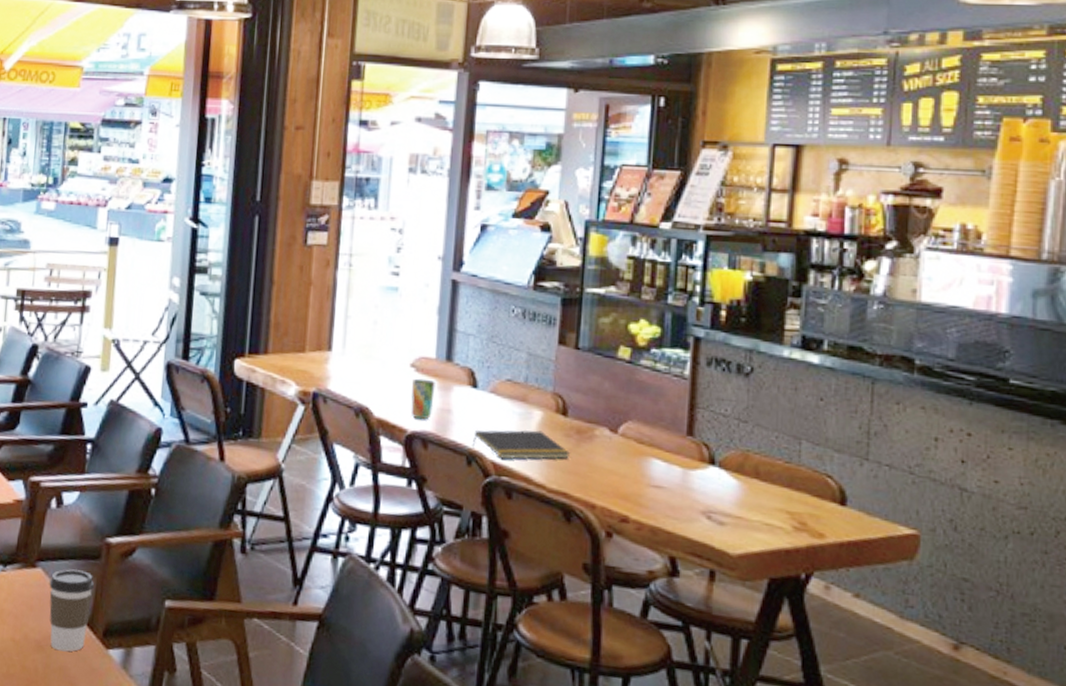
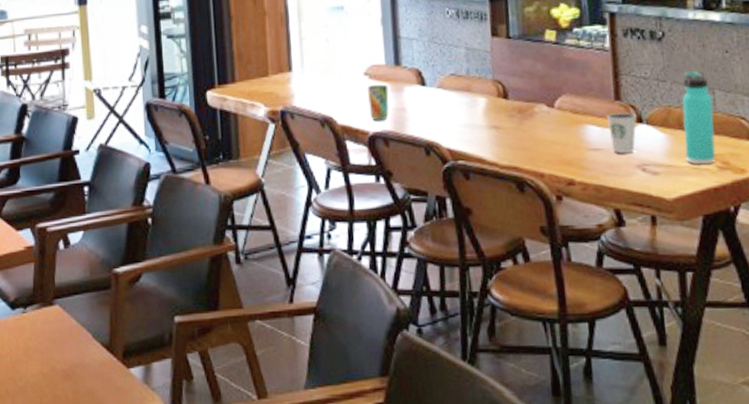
coffee cup: present [49,569,94,652] -> none [67,301,108,377]
notepad: present [471,430,571,459] -> none [428,115,516,145]
dixie cup: none [674,449,710,497] -> present [606,112,638,154]
thermos bottle: none [758,414,799,523] -> present [682,70,716,165]

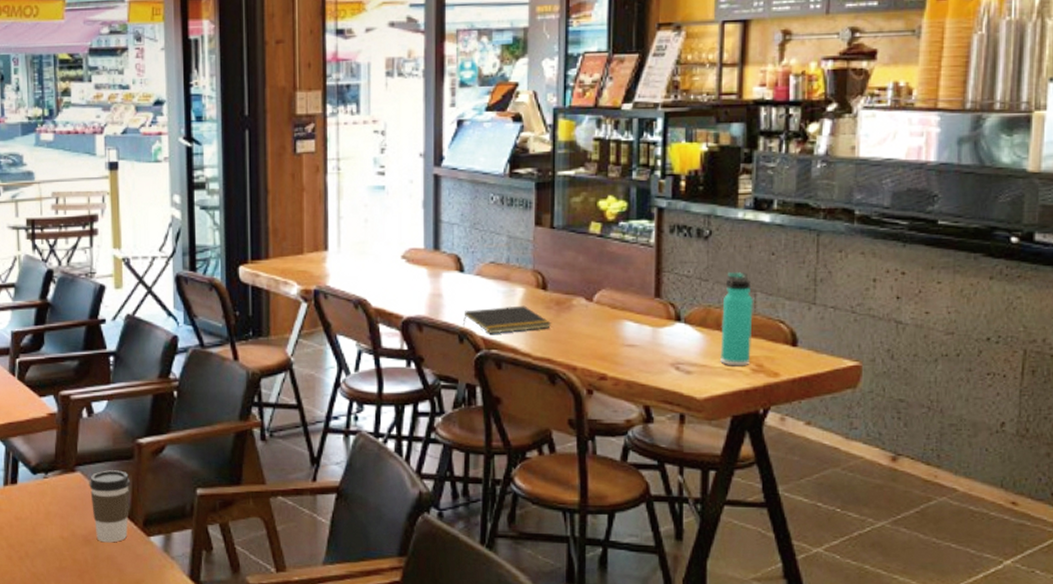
coffee cup: none [67,301,108,377] -> present [89,470,130,543]
cup: present [368,84,389,121] -> none [405,268,425,306]
notepad: none [428,115,516,145] -> present [462,305,552,334]
dixie cup: present [606,112,638,154] -> none [644,310,676,351]

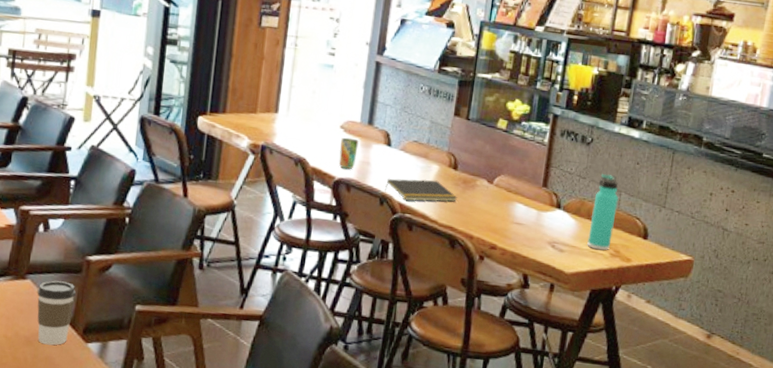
cup: none [405,268,425,306] -> present [338,137,359,170]

